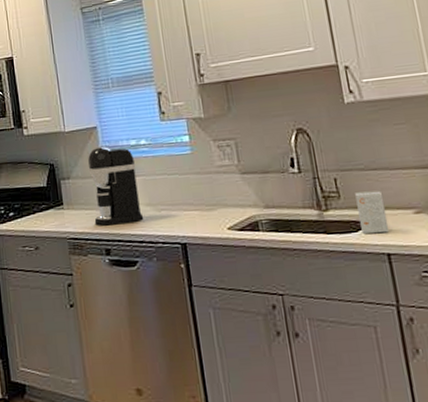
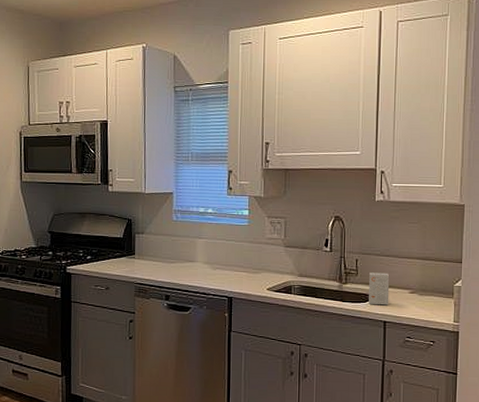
coffee maker: present [87,147,144,226] -> none [159,210,201,276]

